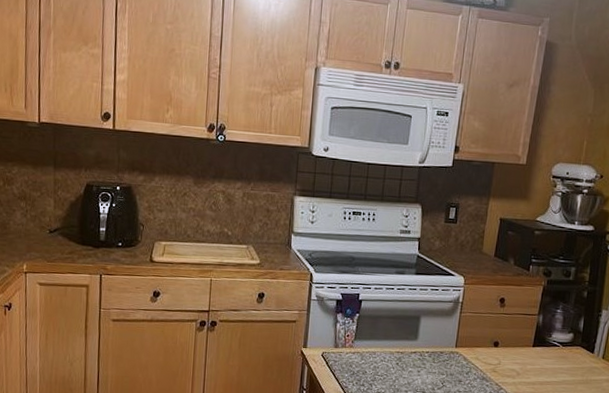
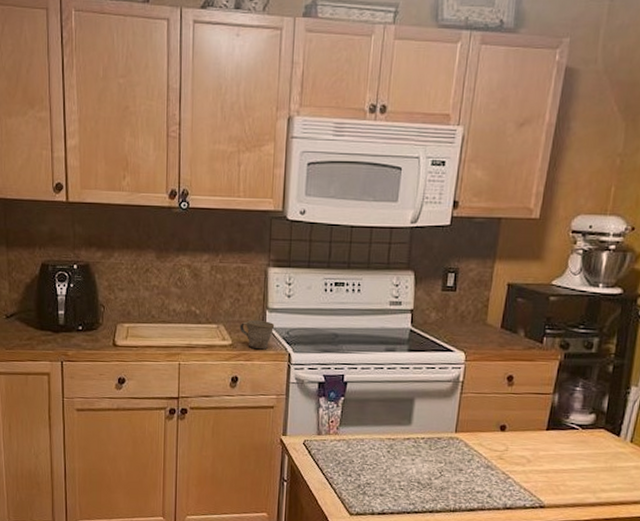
mug: none [267,242,299,269] -> present [239,320,275,350]

